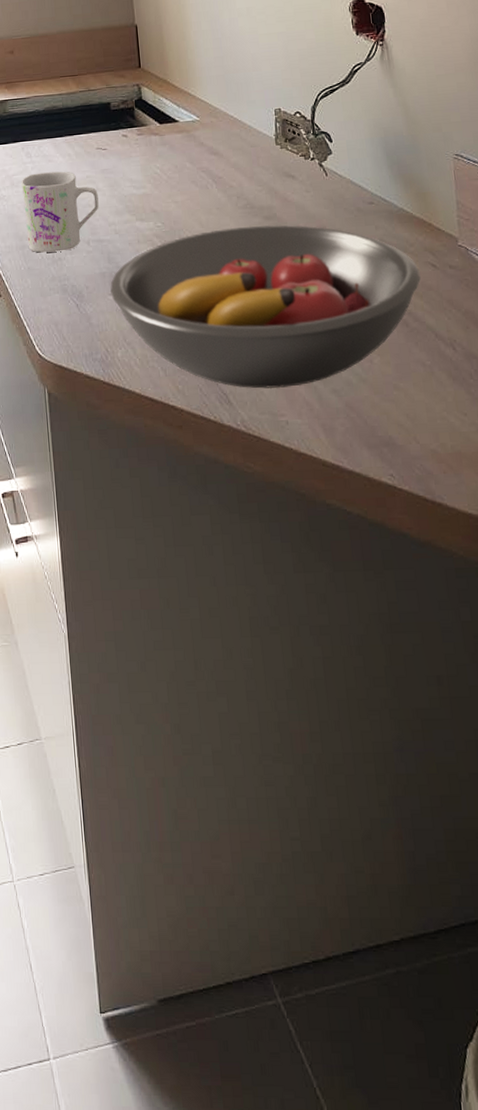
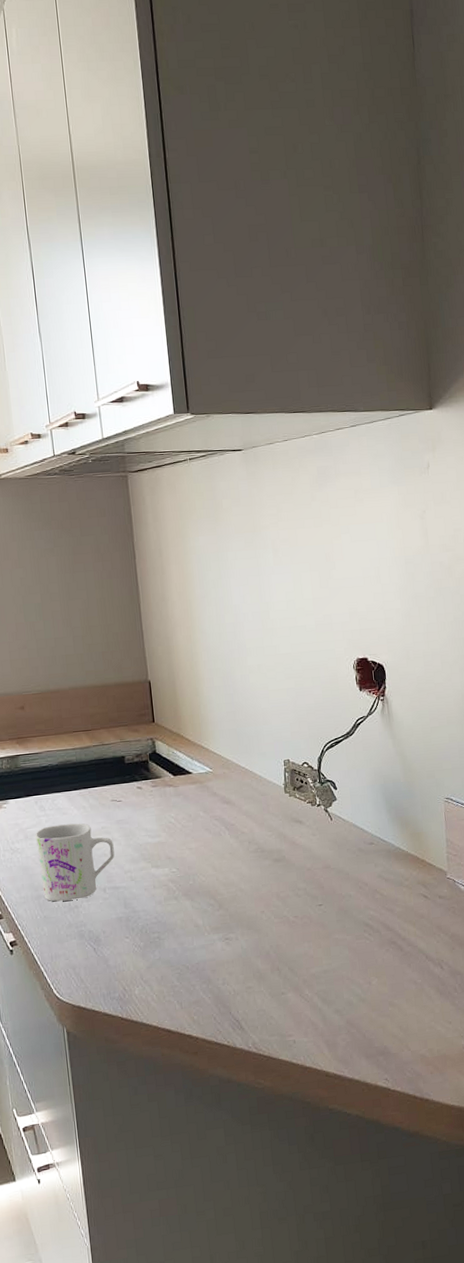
fruit bowl: present [110,224,421,389] -> none [127,866,414,1014]

